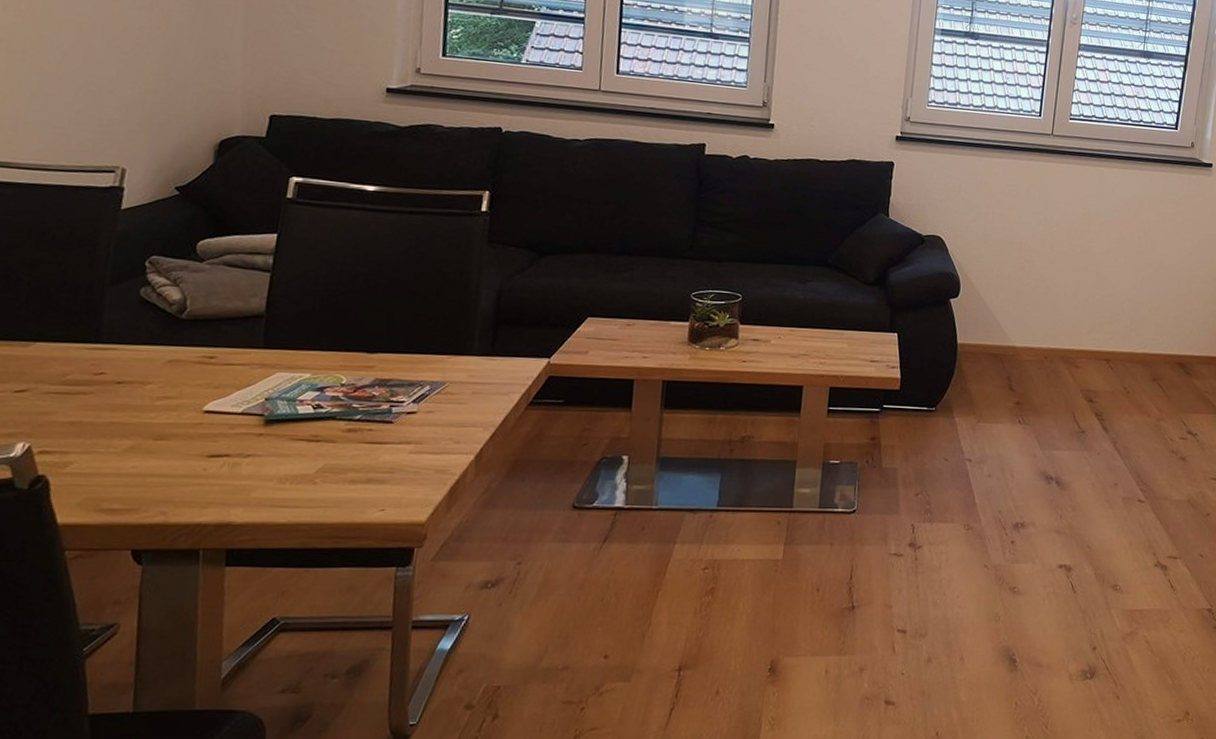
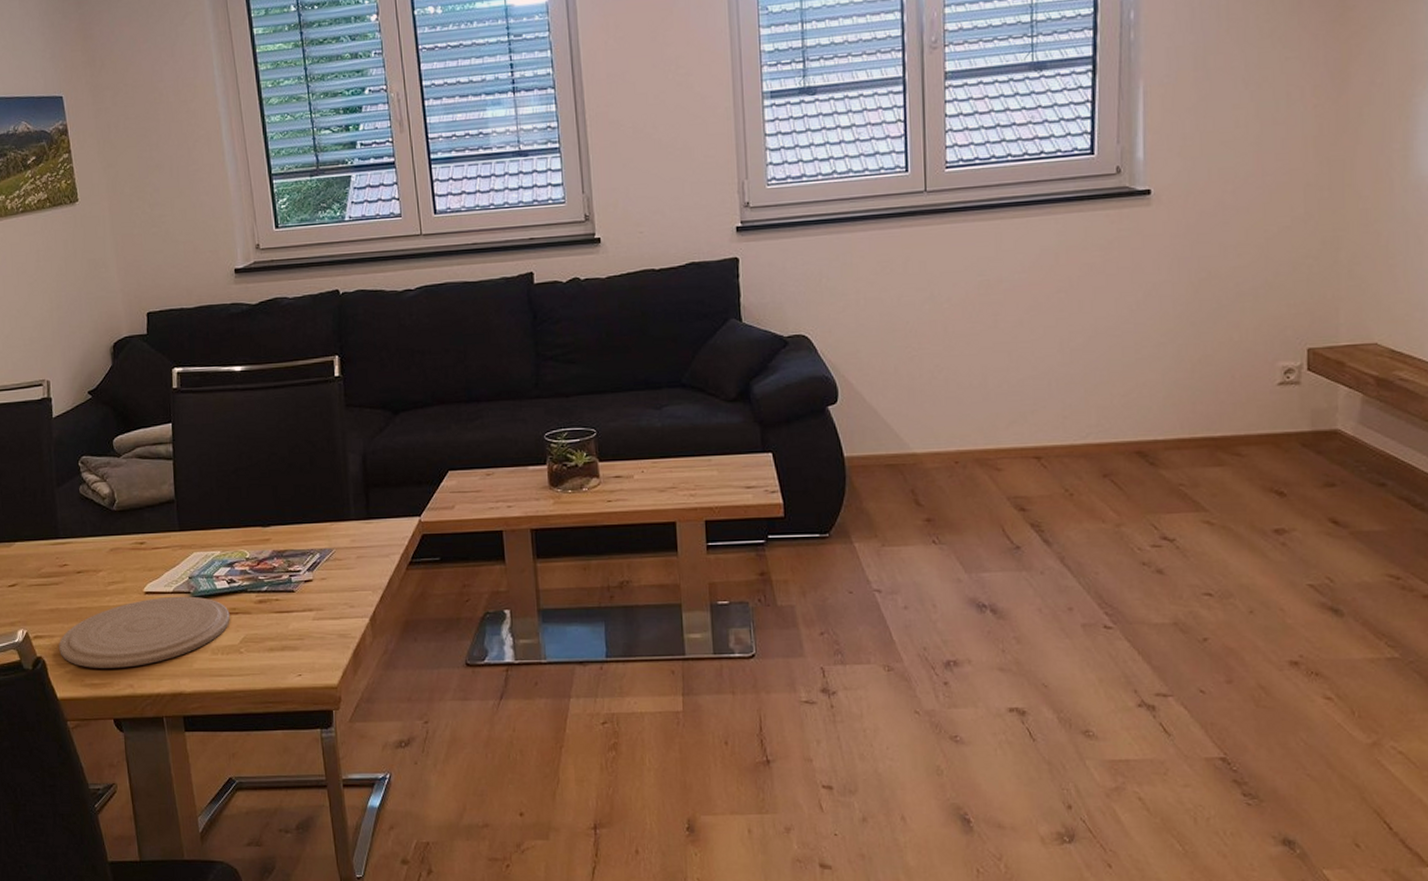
plate: none [72,417,310,493] -> present [59,596,230,668]

